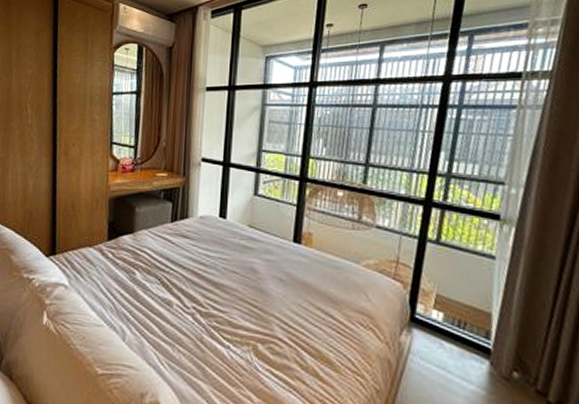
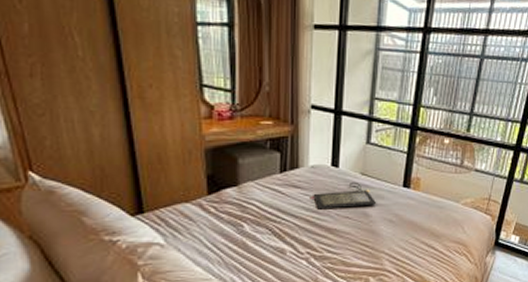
clutch bag: none [198,234,266,262] -> present [310,181,377,209]

